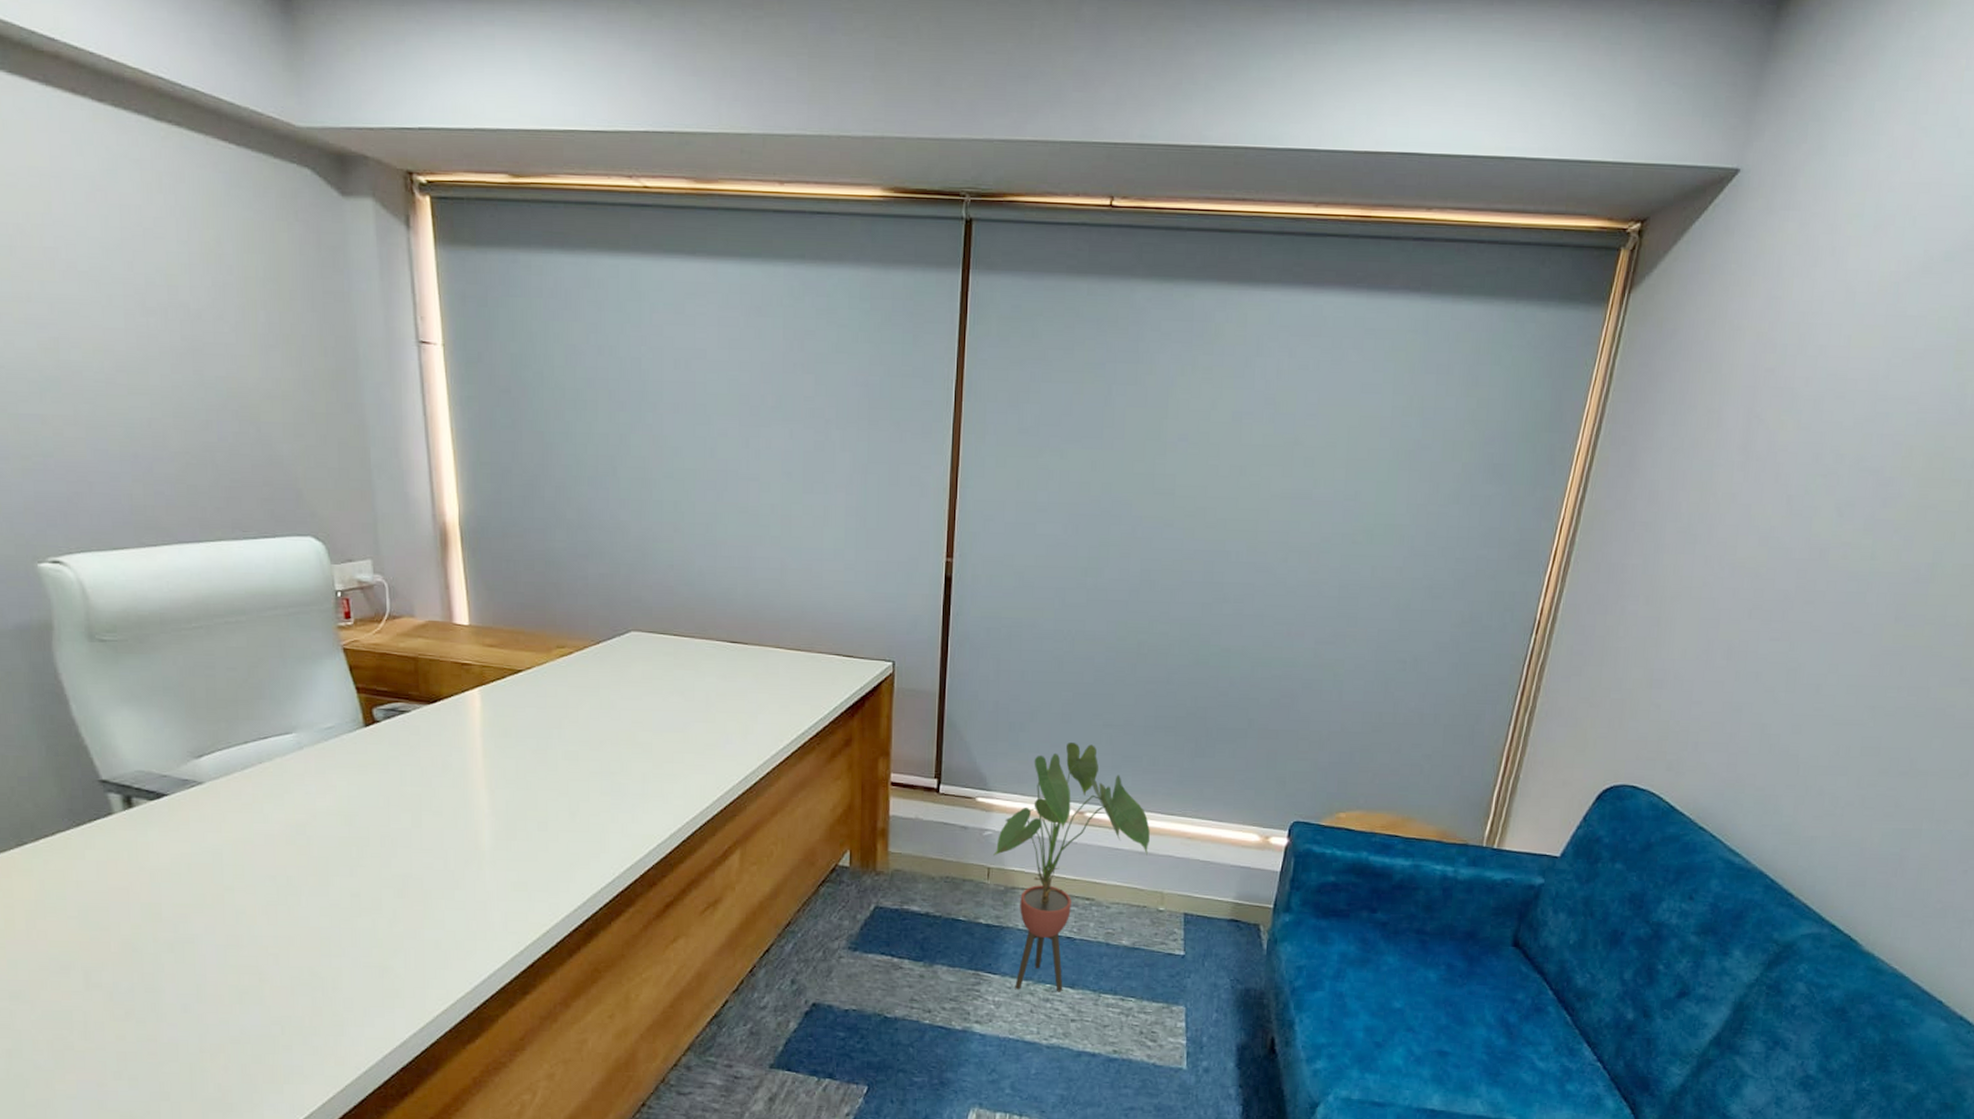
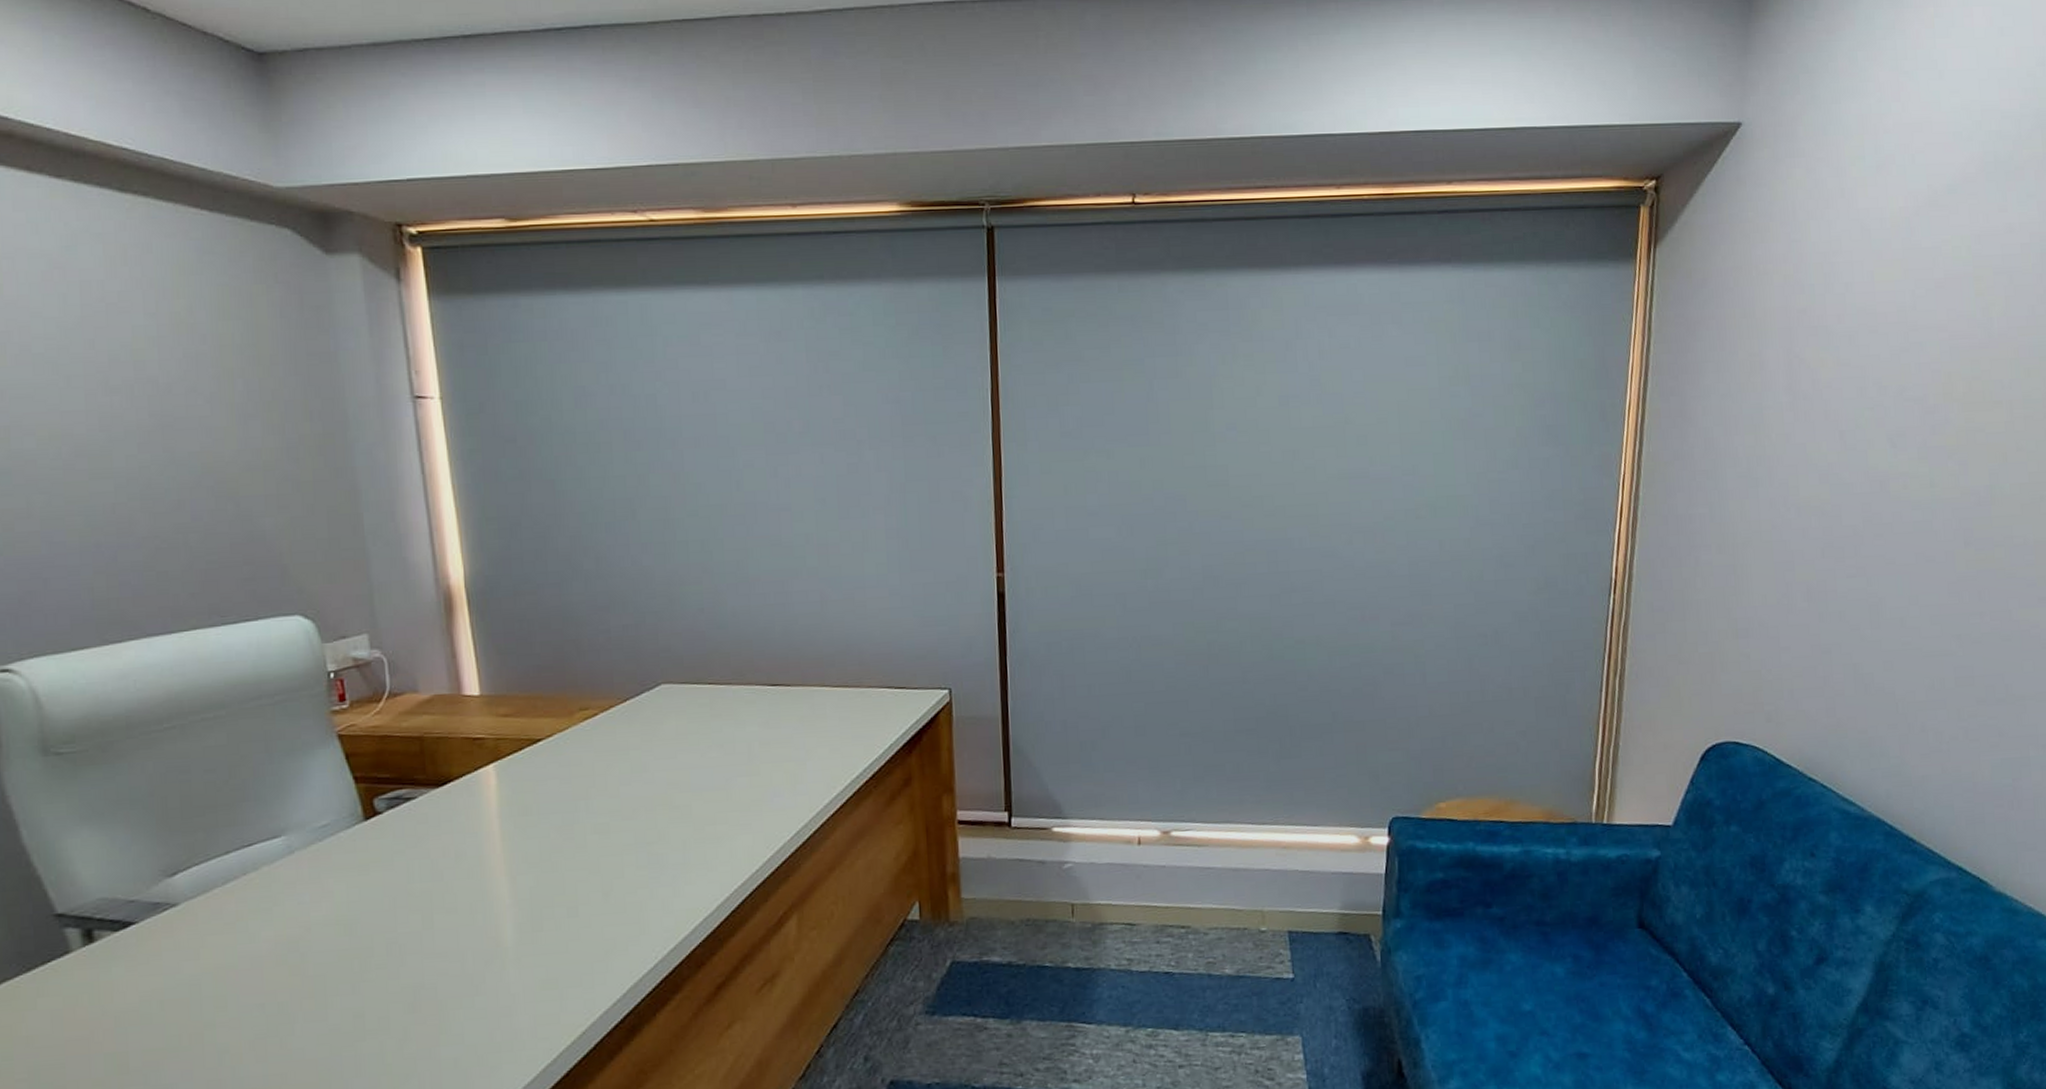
house plant: present [993,743,1150,992] -> none [1076,757,1243,1039]

